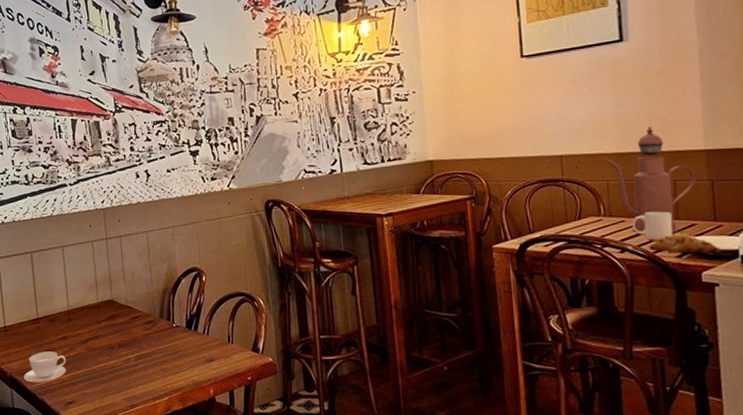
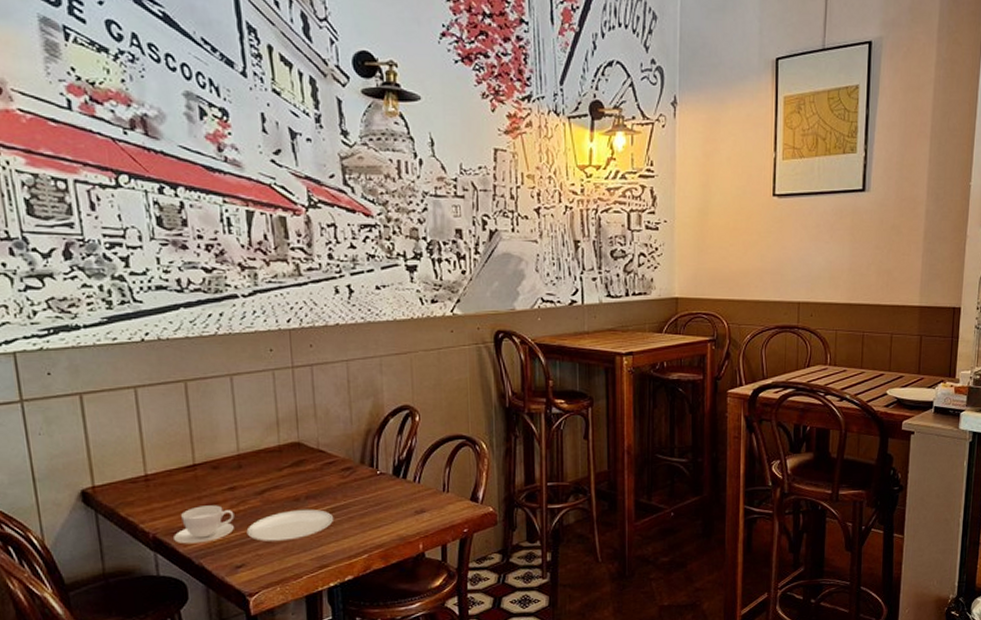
plate: none [75,356,141,383] -> present [246,509,334,542]
coffeepot: present [603,126,696,233] -> none [835,279,908,384]
cup: present [632,211,673,241] -> none [852,362,886,391]
croissant: present [648,230,721,254] -> none [863,381,920,405]

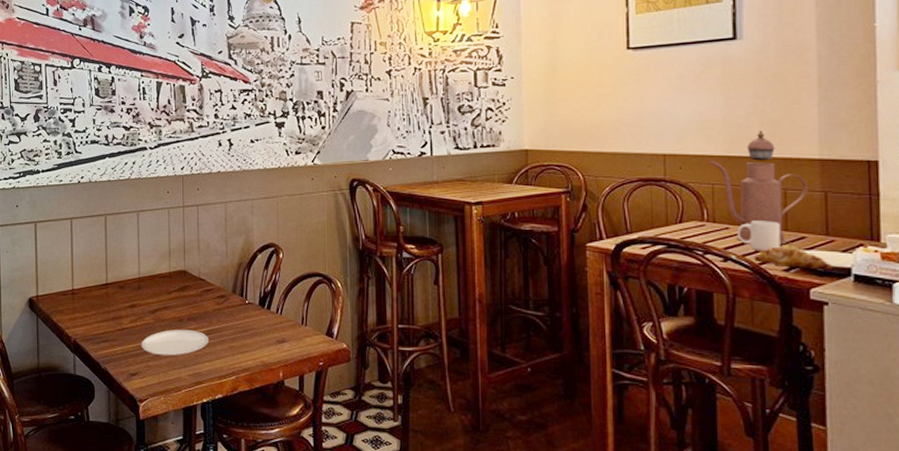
teacup: present [174,505,235,544] -> none [88,318,133,351]
coffeepot: none [835,279,908,384] -> present [709,130,808,245]
cup: none [852,362,886,391] -> present [737,220,782,252]
croissant: none [863,381,920,405] -> present [754,242,832,270]

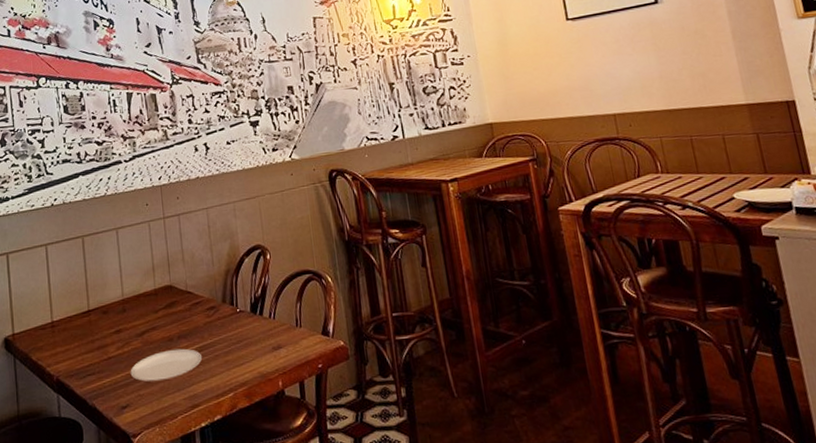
coffeepot: present [709,130,808,245] -> none [654,83,742,188]
cup: present [737,220,782,252] -> none [689,165,729,197]
croissant: present [754,242,832,270] -> none [707,184,776,208]

